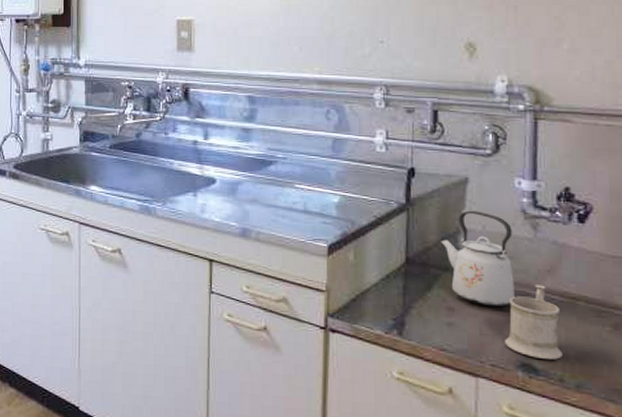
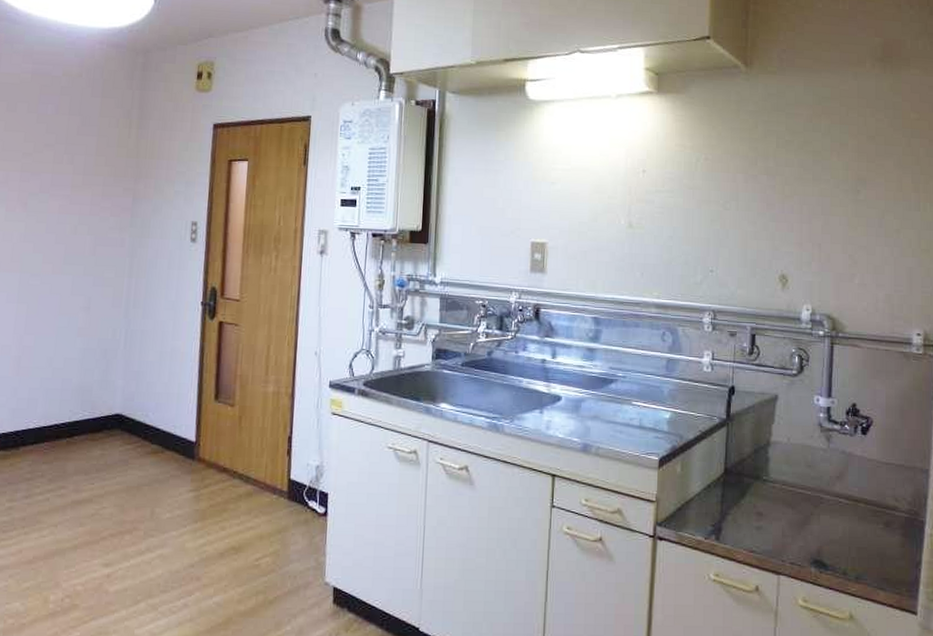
kettle: present [440,210,514,308] -> none [753,424,811,511]
mug: present [505,284,562,360] -> none [802,489,846,555]

